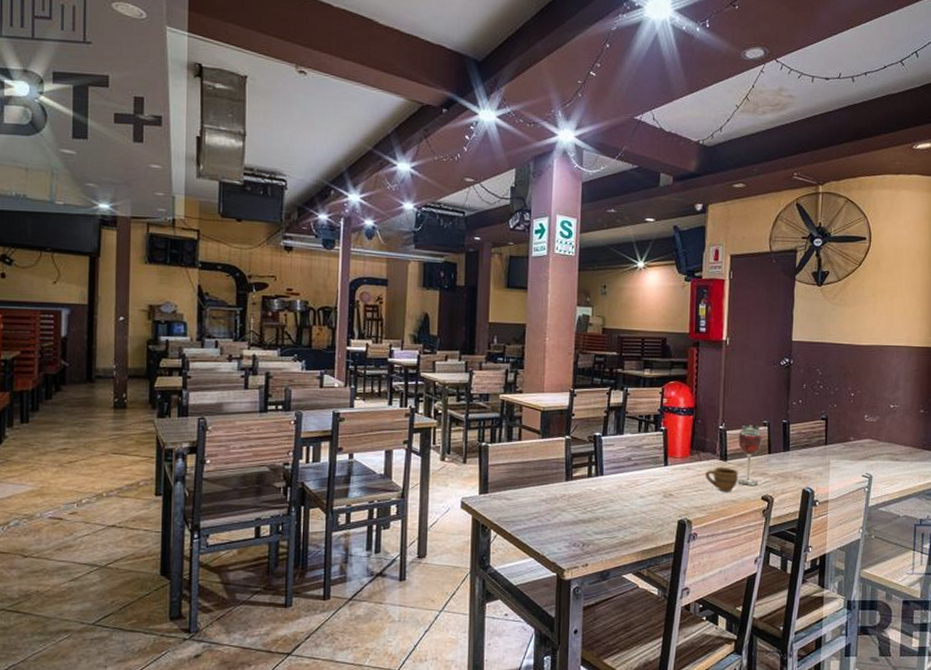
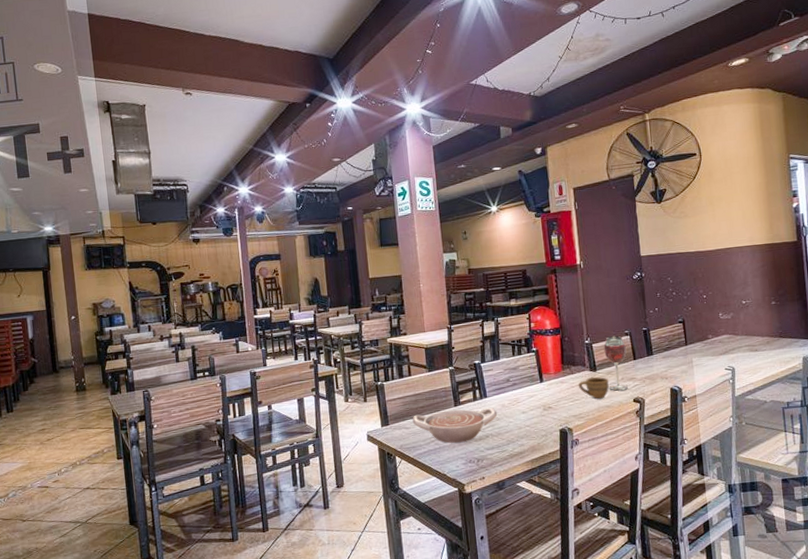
bowl: none [515,484,613,522] -> present [412,407,498,443]

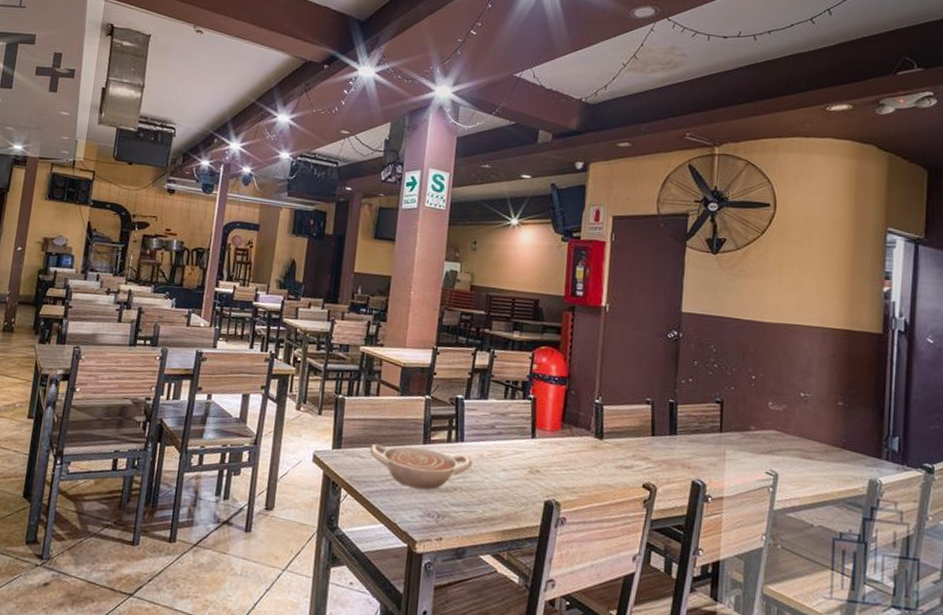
cup: present [578,377,609,399] -> none [578,446,617,475]
wineglass: present [604,335,628,391] -> none [615,400,645,471]

